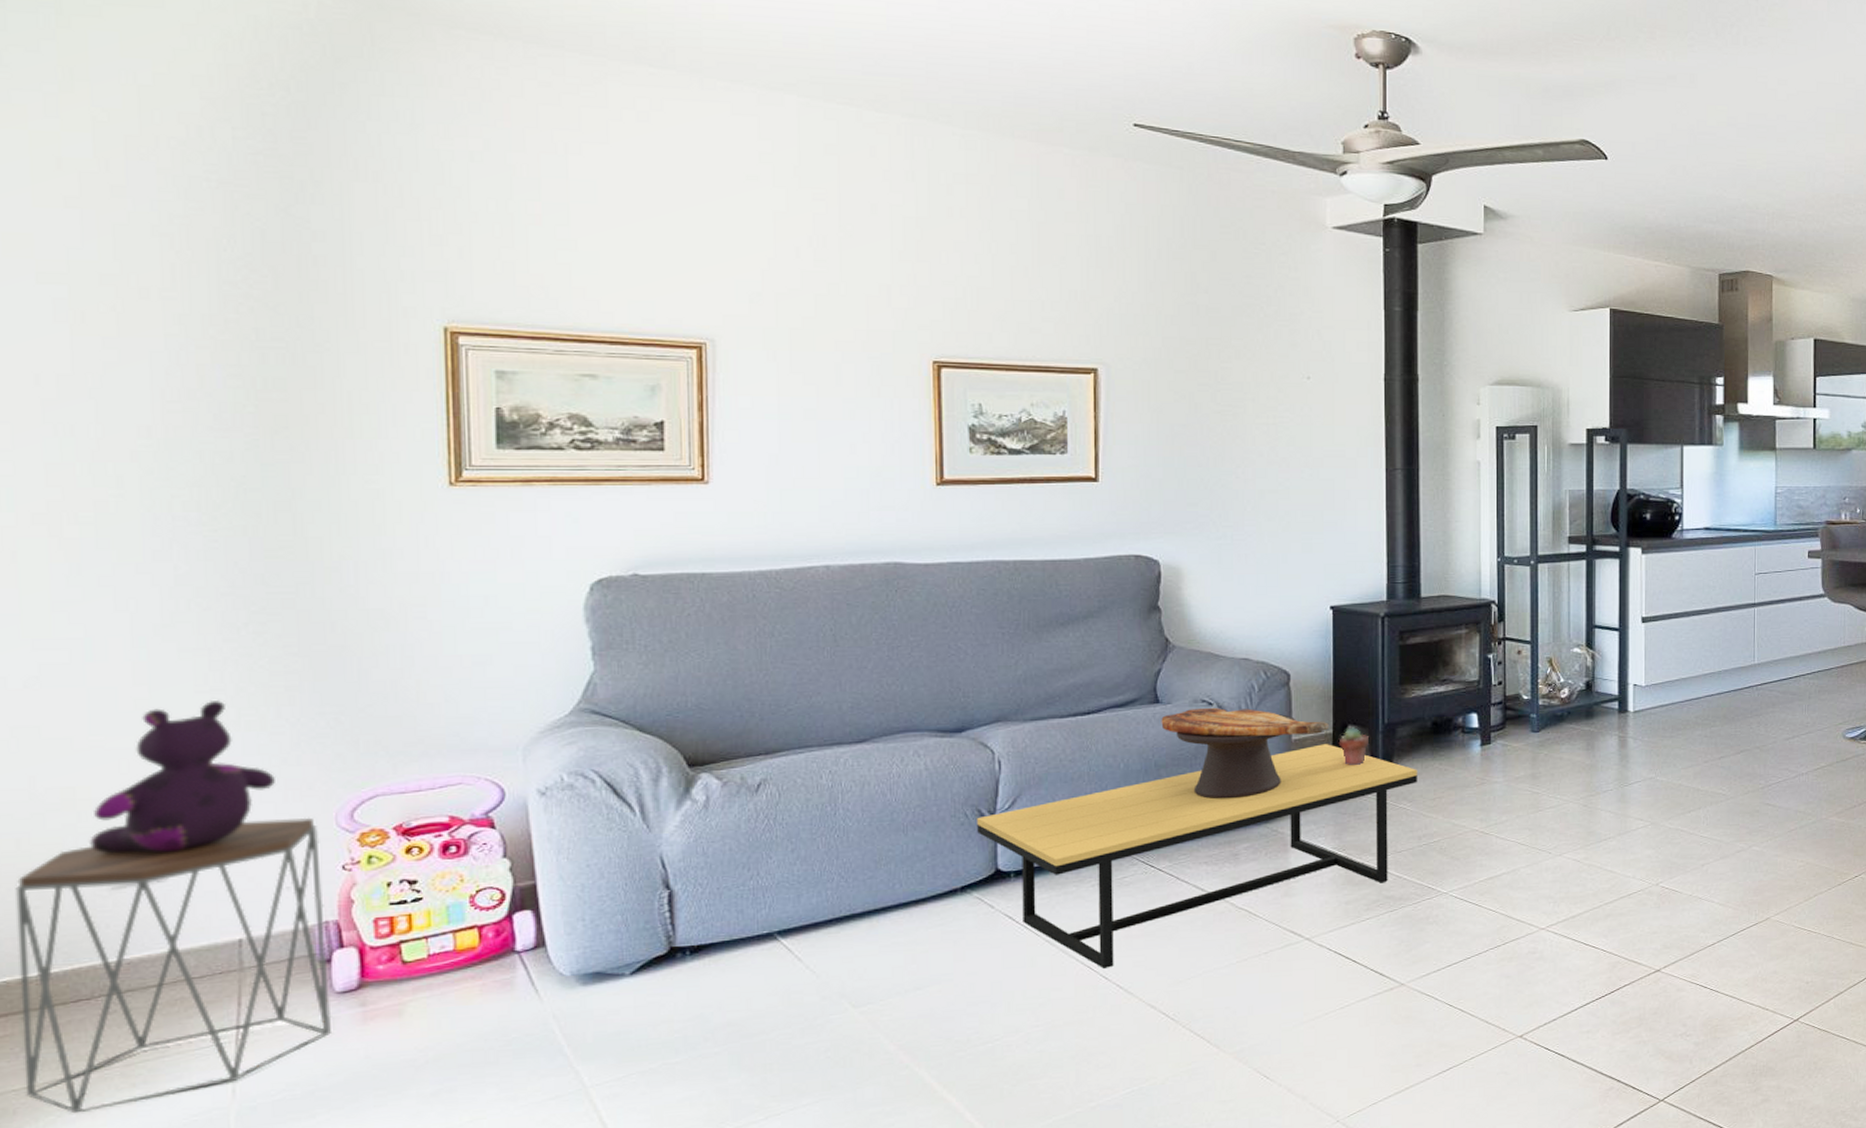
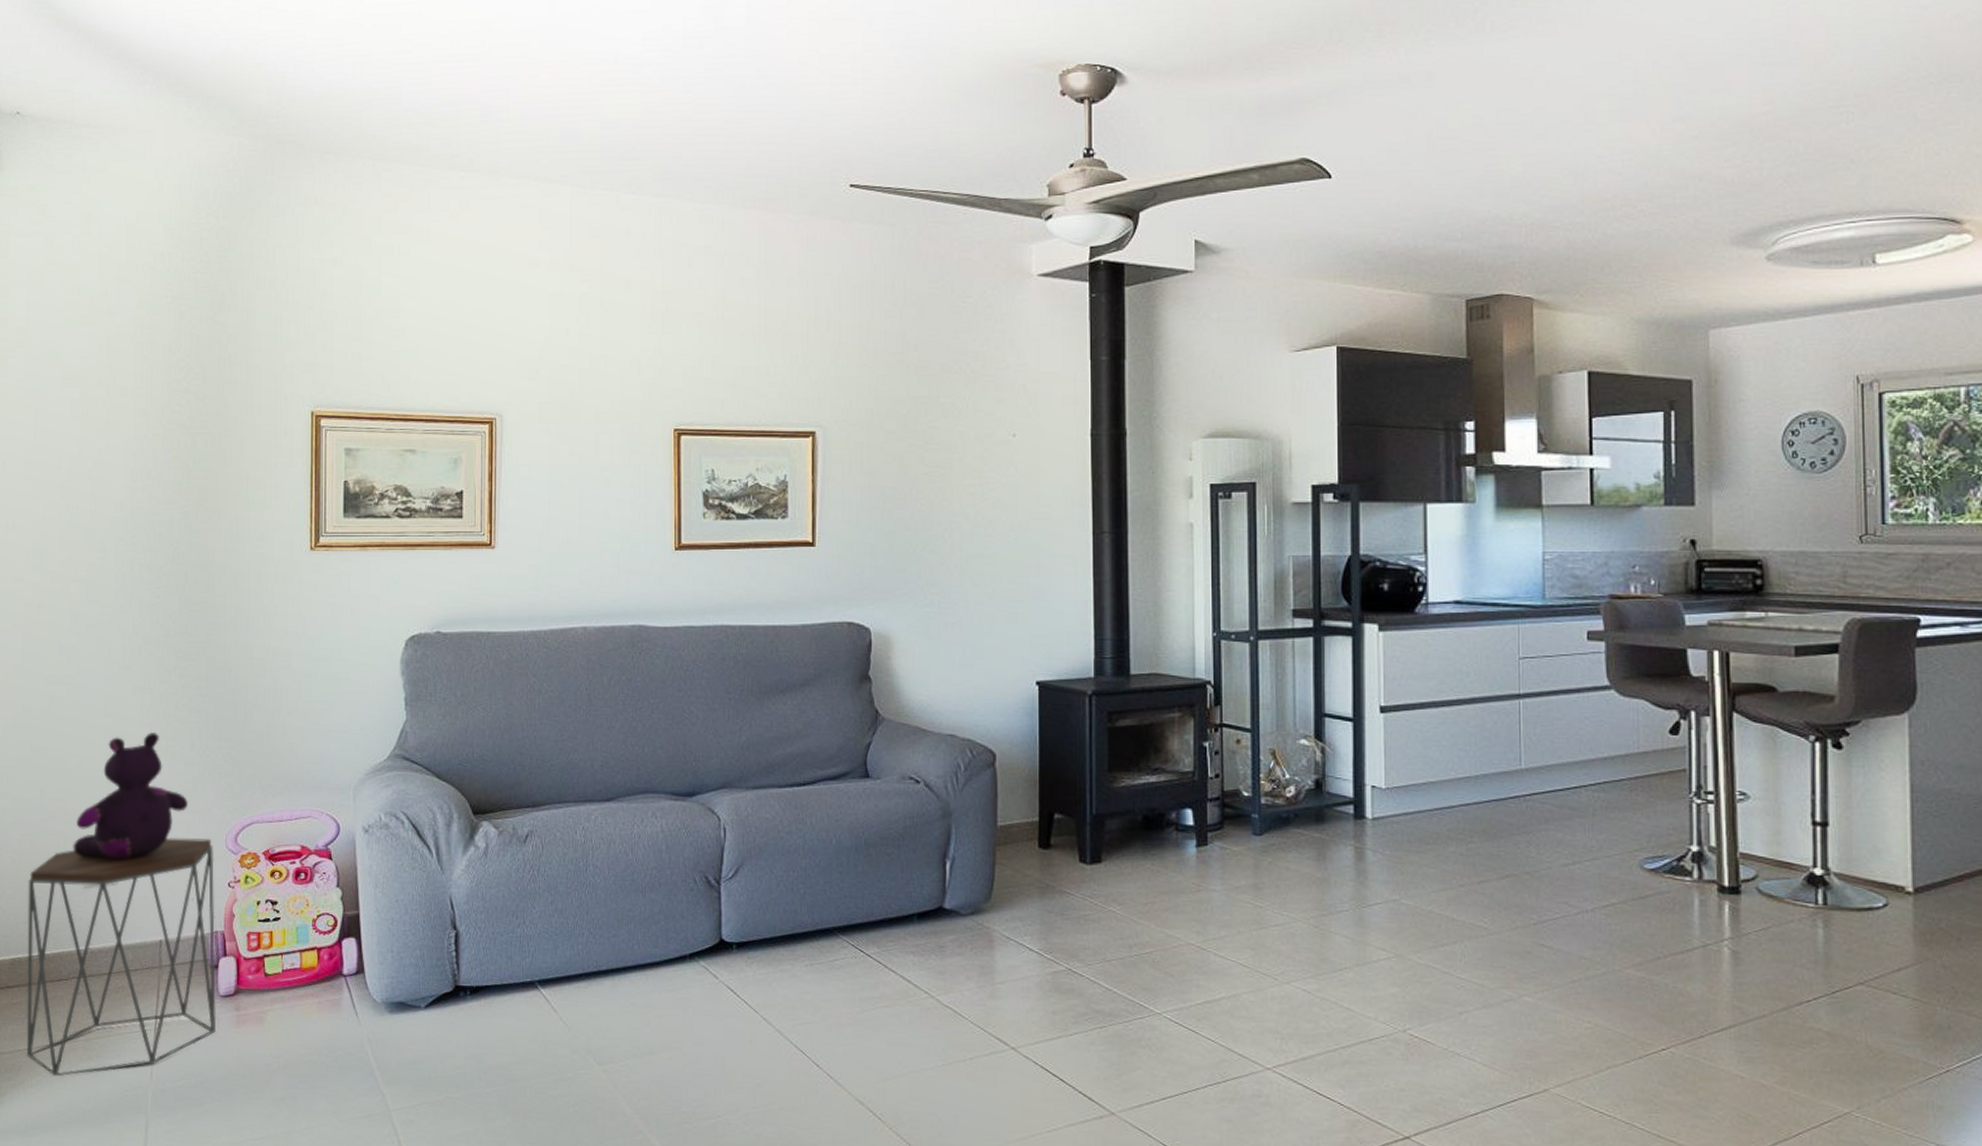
coffee table: present [977,744,1417,968] -> none [705,833,1128,1055]
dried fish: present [1161,707,1330,800] -> none [871,785,1036,886]
potted succulent: present [1338,727,1369,765] -> none [1045,816,1076,859]

